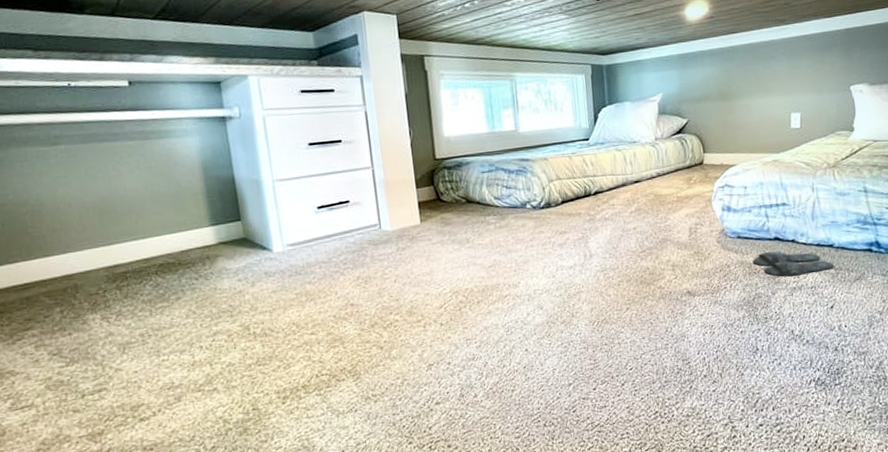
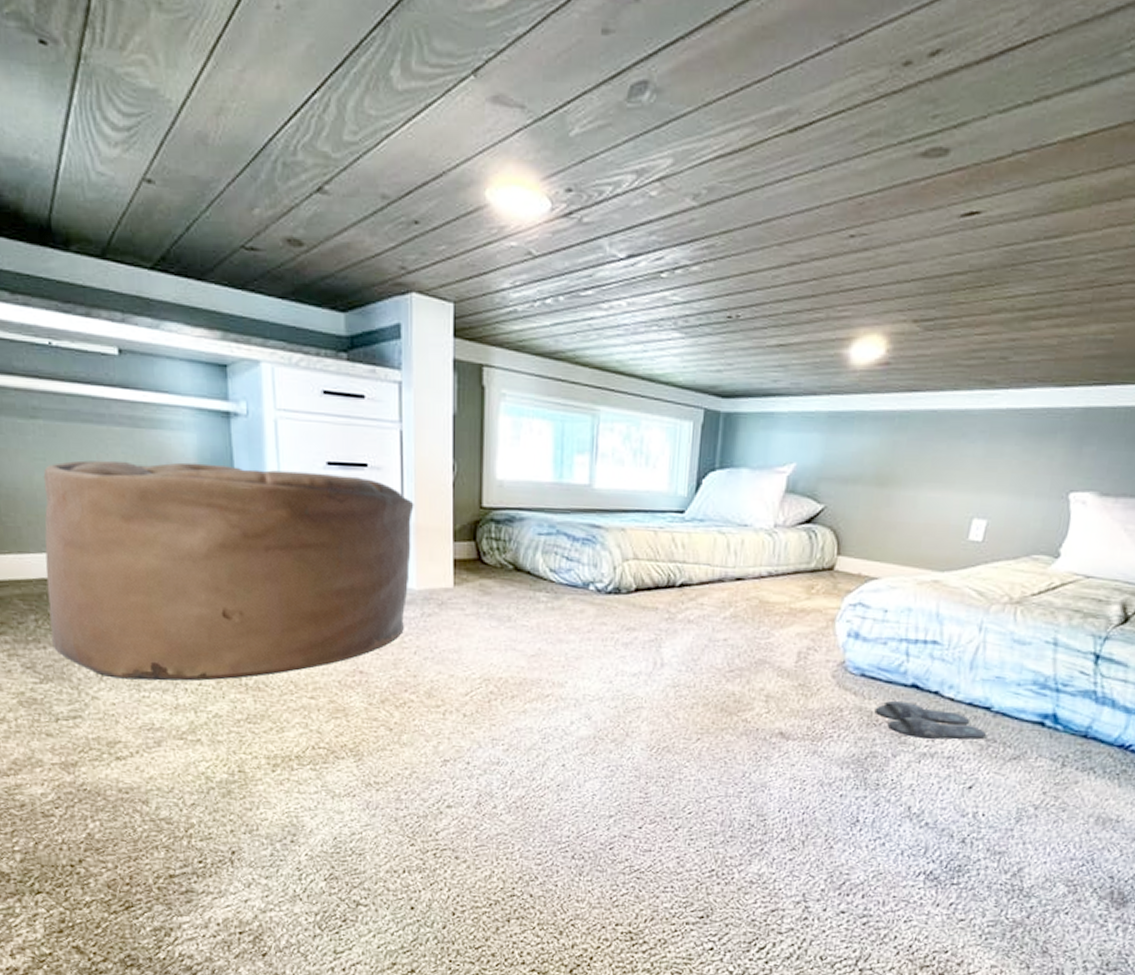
bean bag chair: none [65,150,385,349] -> present [43,460,414,681]

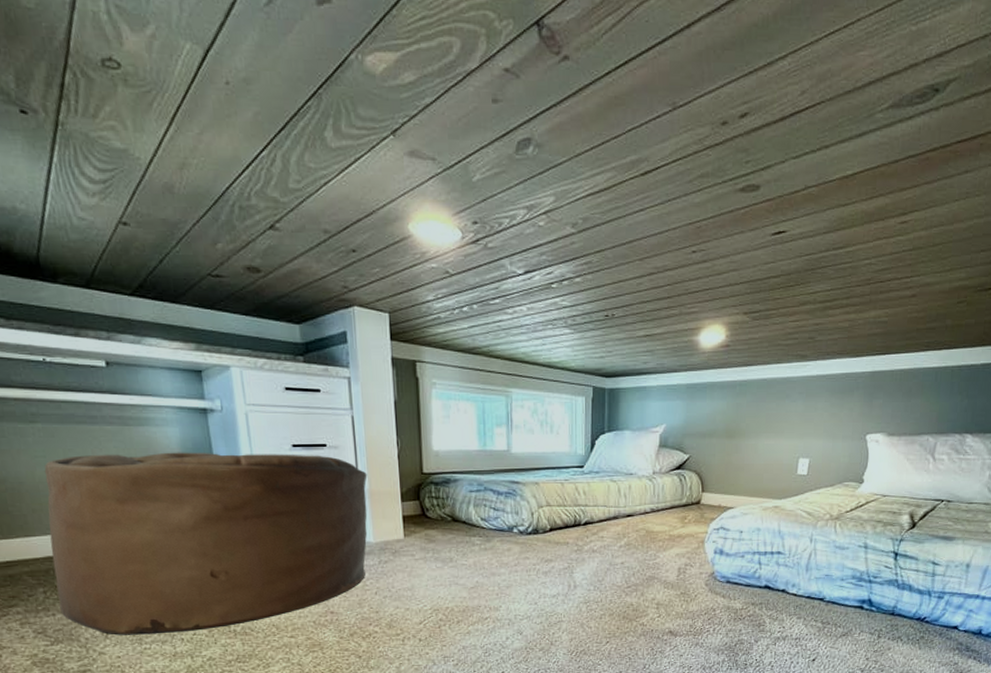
slippers: present [875,700,986,739] -> none [739,599,822,626]

